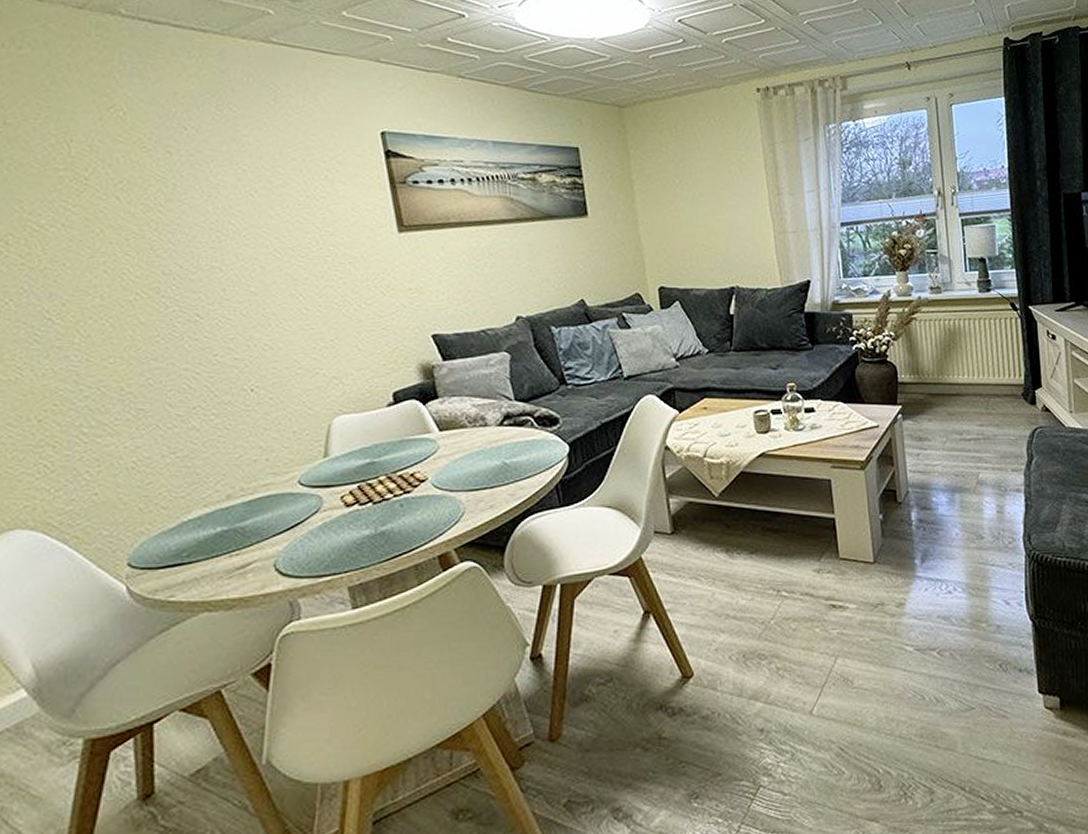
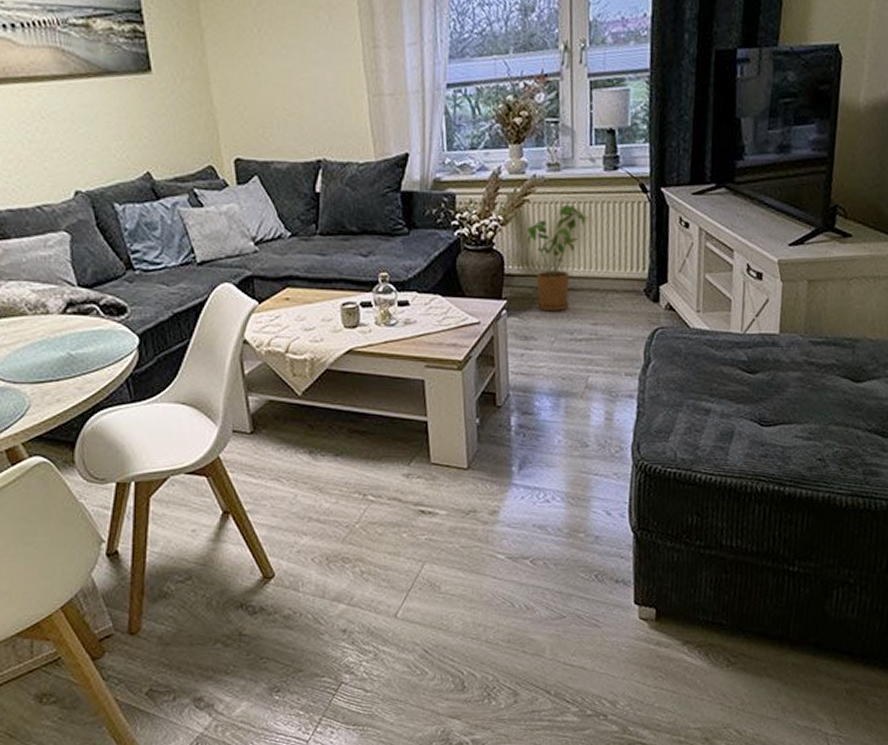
house plant: none [916,322,968,415] -> present [526,205,588,312]

